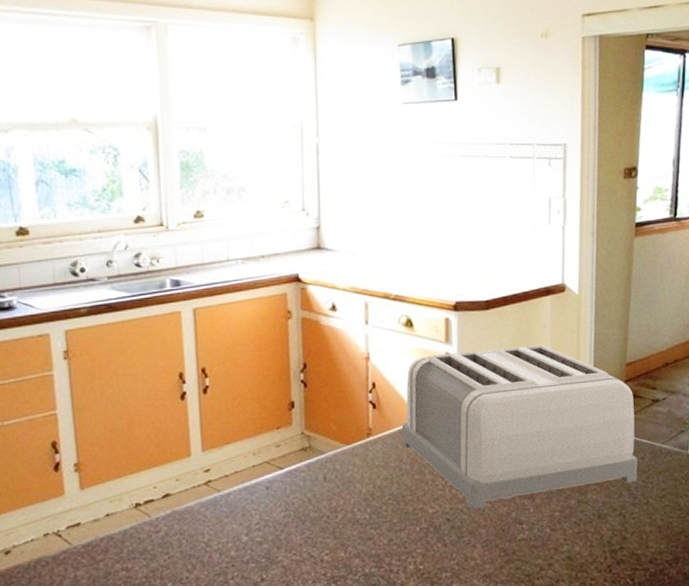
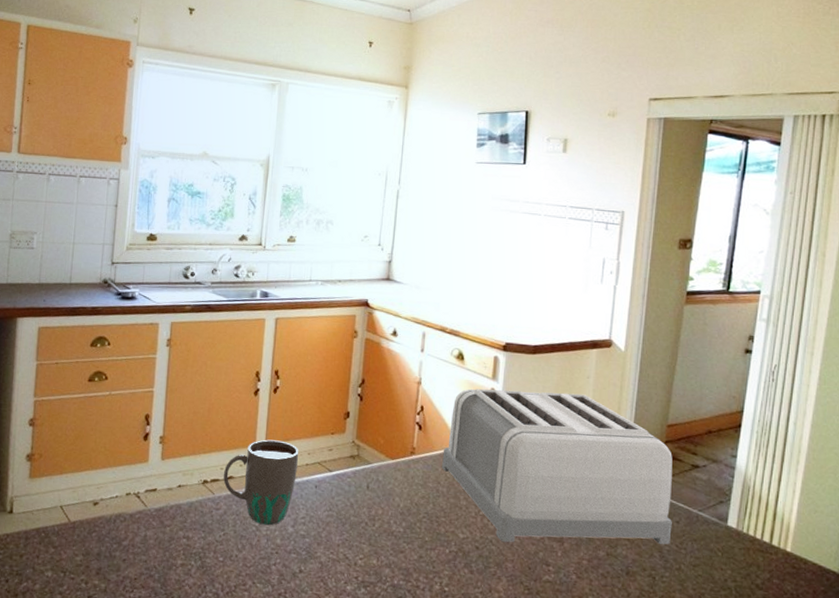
mug: none [158,445,244,540] -> present [223,439,299,526]

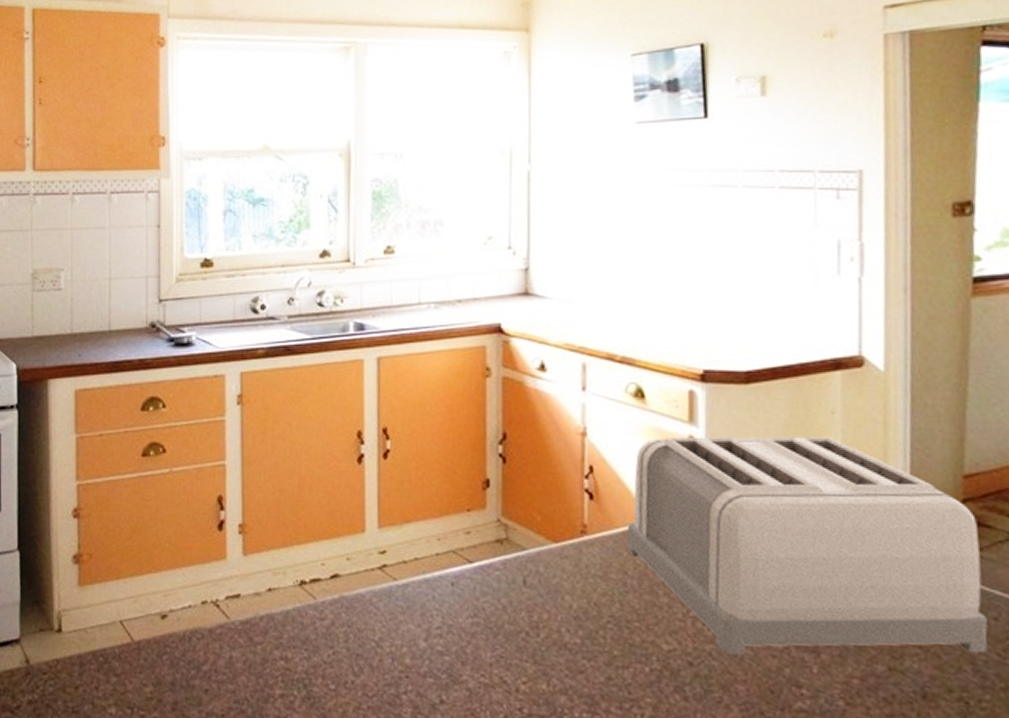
mug: present [223,439,299,526] -> none [327,522,425,640]

